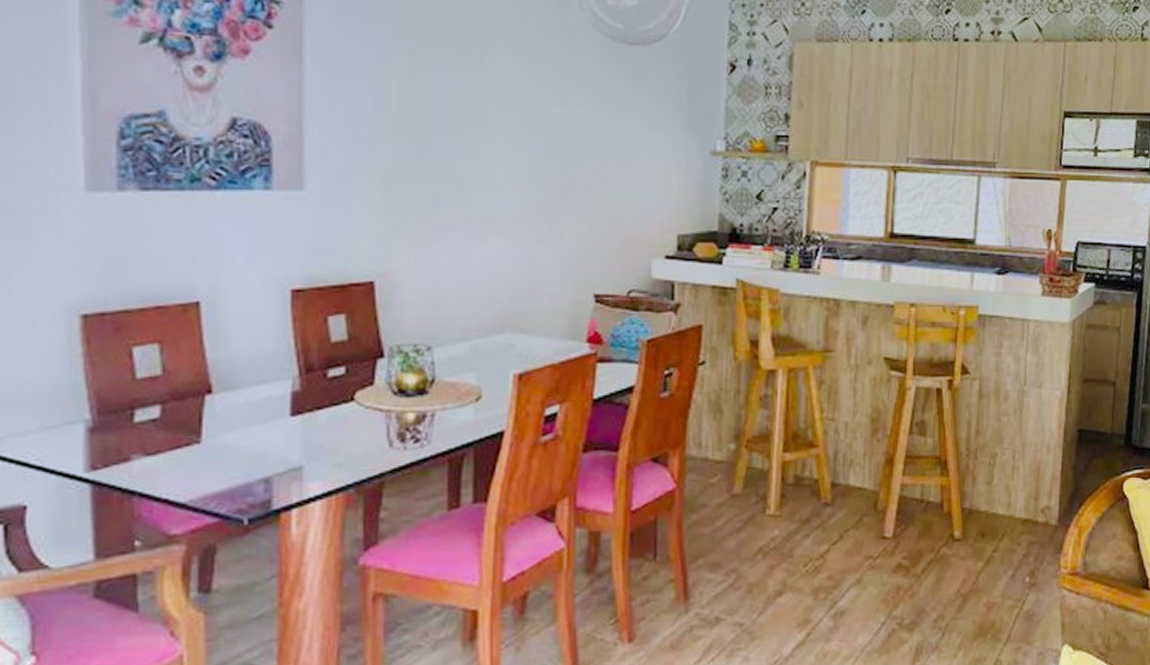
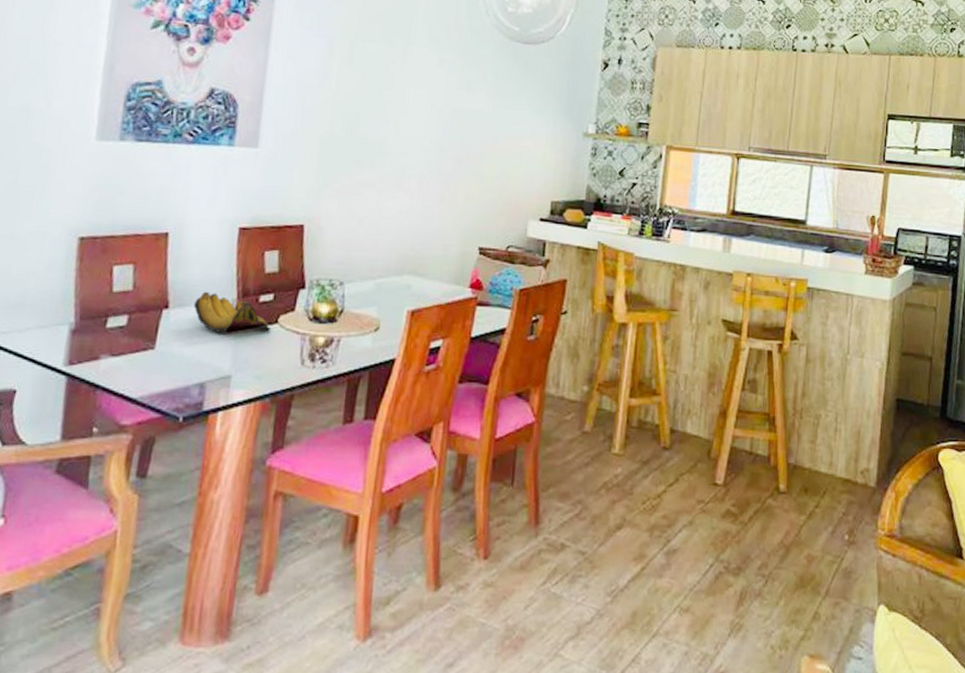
banana bunch: none [245,369,348,417] -> present [194,291,272,333]

